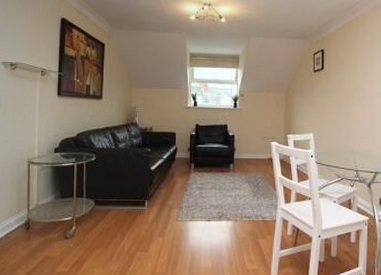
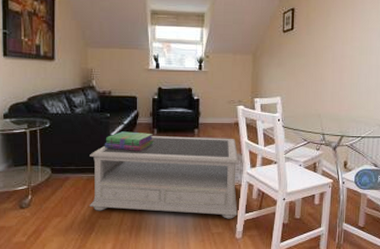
coffee table: none [128,171,273,256] -> present [89,136,239,219]
stack of books: none [144,166,191,185] -> present [104,131,154,151]

